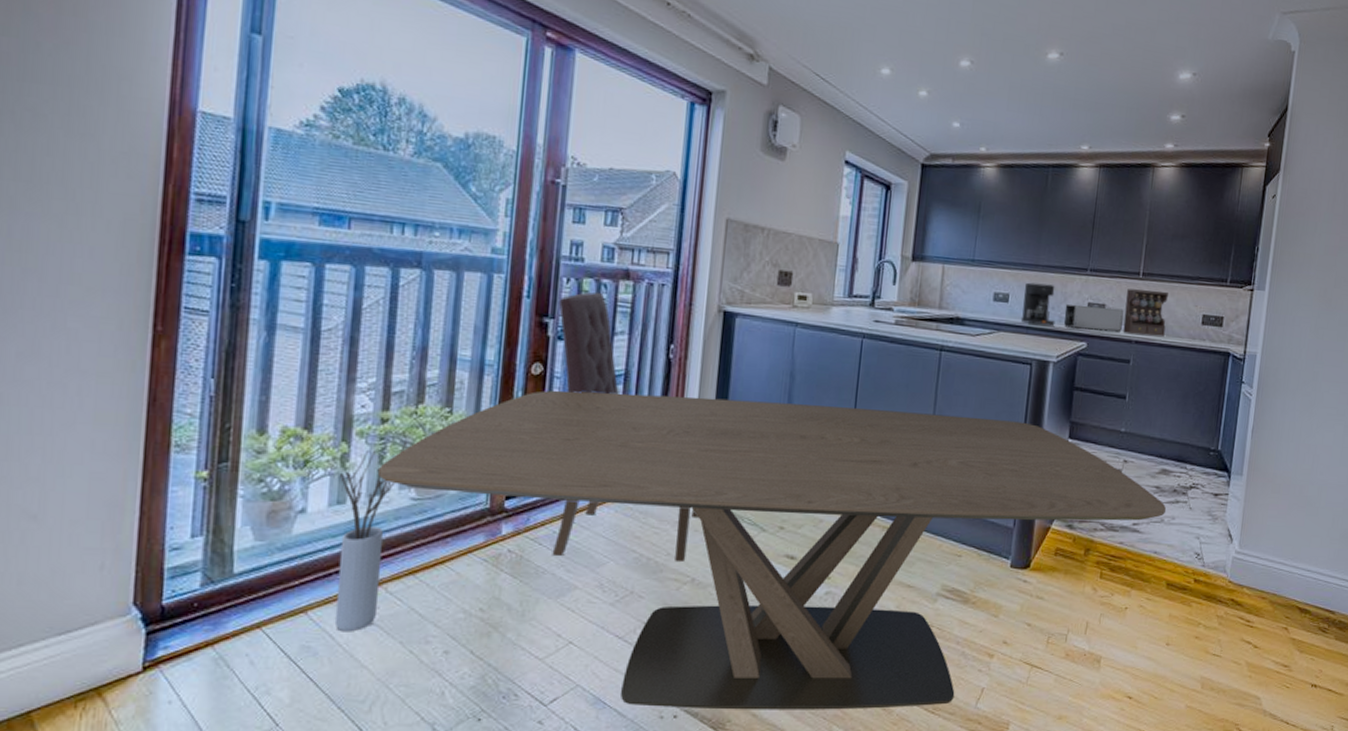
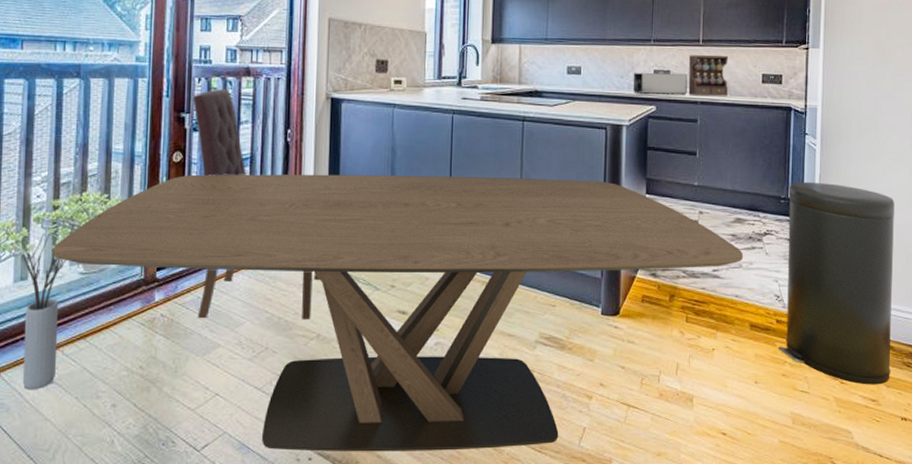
coffee maker: present [1020,282,1055,326] -> none [593,55,625,93]
pedal bin: none [1193,433,1326,650] -> present [778,181,895,385]

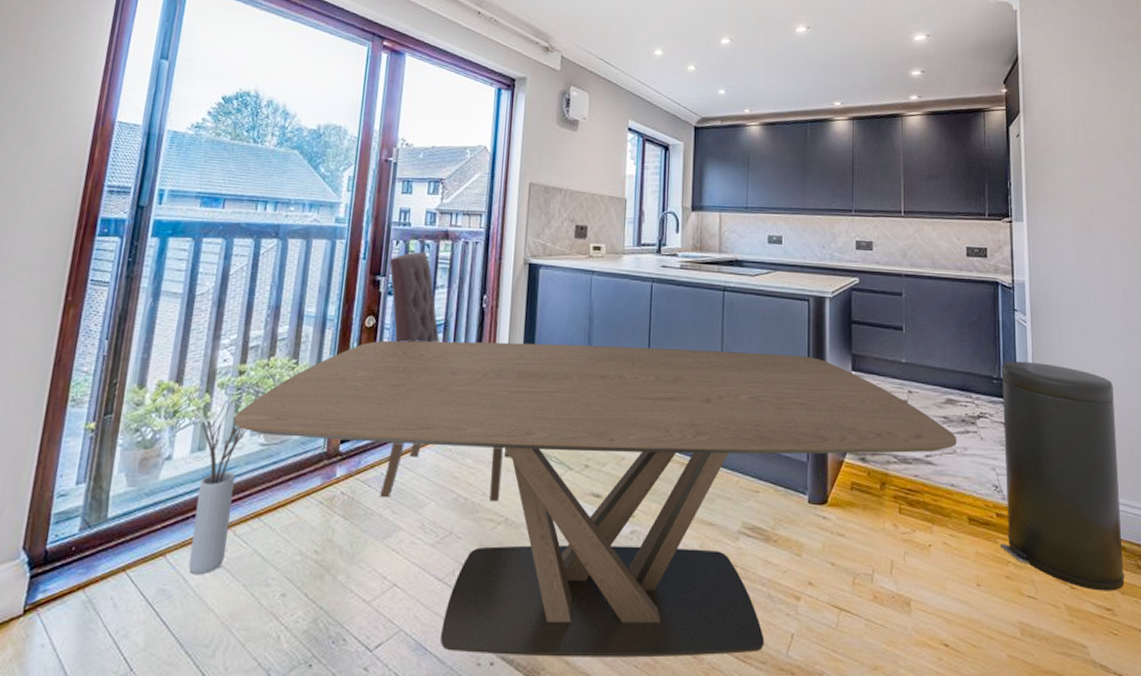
toaster: present [632,72,688,95] -> none [835,242,891,267]
spice rack: present [688,54,729,97] -> none [892,226,932,269]

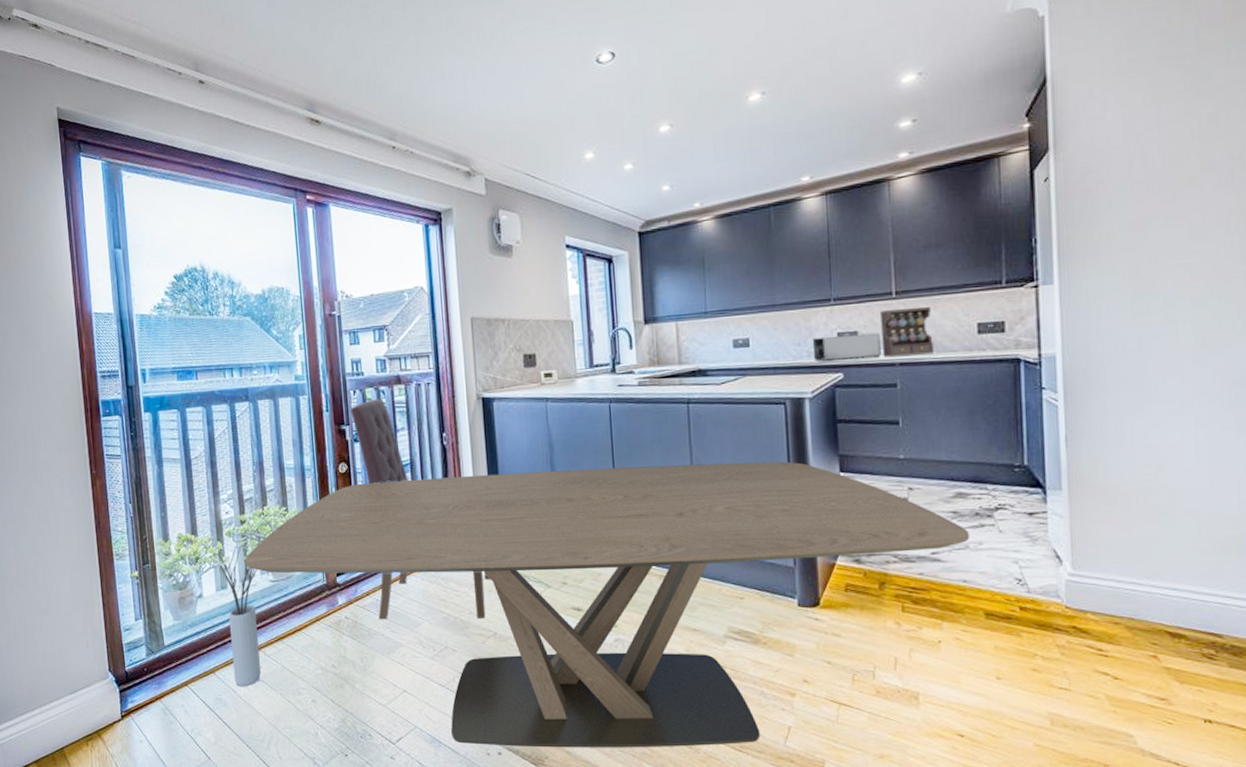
toaster: none [835,242,891,267] -> present [812,333,881,362]
spice rack: none [892,226,932,269] -> present [881,306,934,358]
pedal bin: present [999,360,1125,591] -> none [1024,444,1184,681]

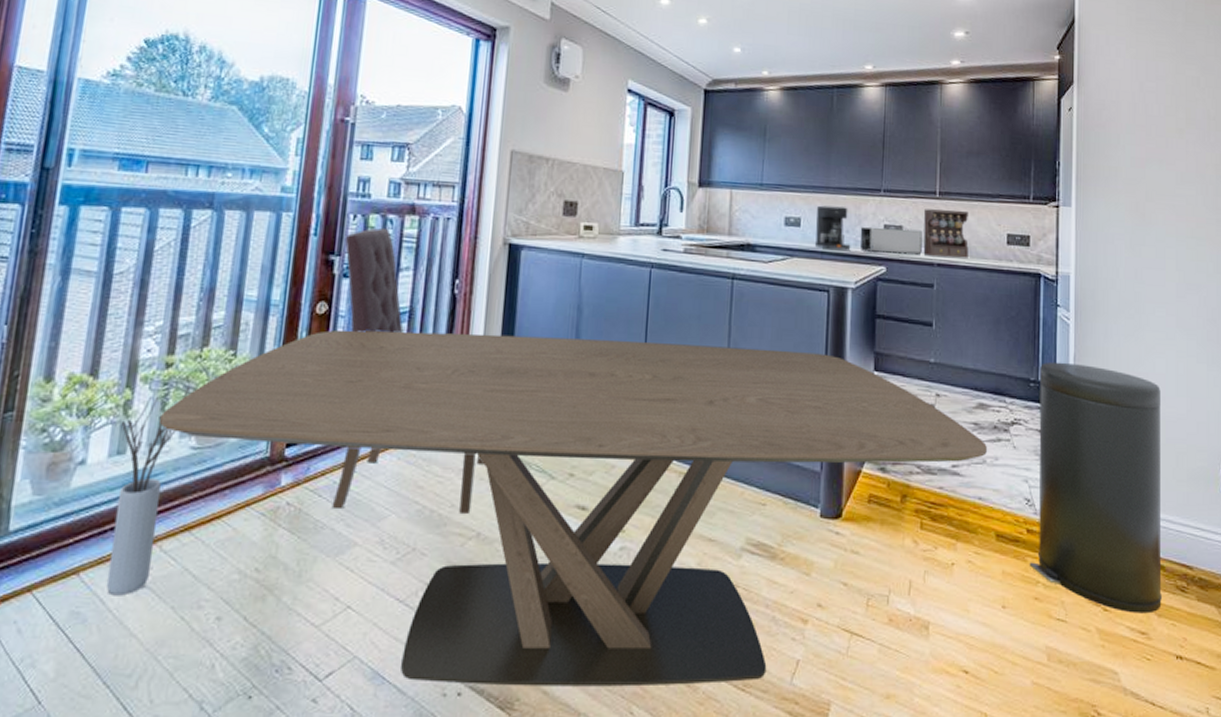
coffee maker: none [765,321,804,364] -> present [814,205,851,250]
pedal bin: none [1024,444,1184,681] -> present [1029,362,1162,614]

